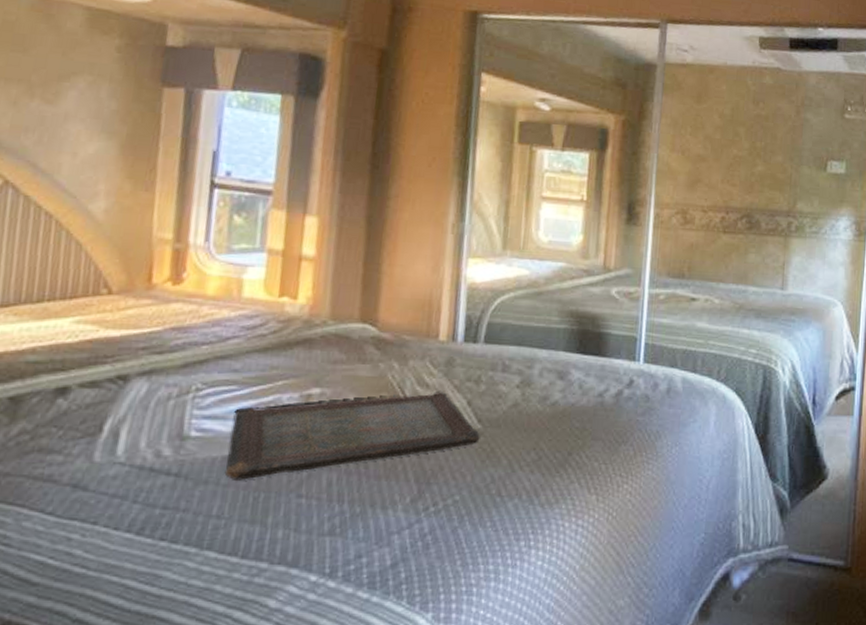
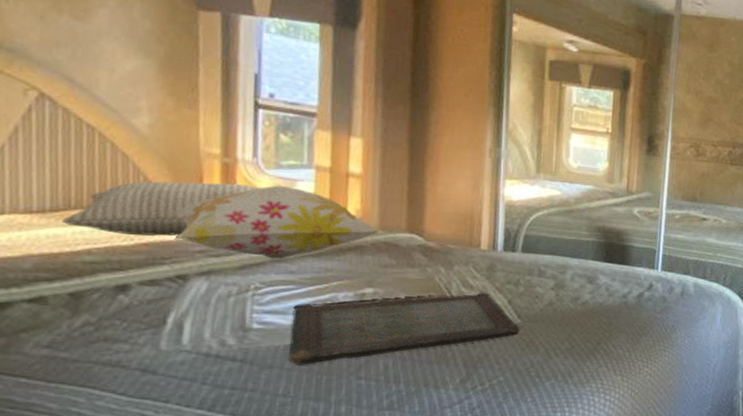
pillow: none [11,271,210,332] -> present [62,181,260,236]
decorative pillow: none [119,271,332,356] -> present [173,185,381,259]

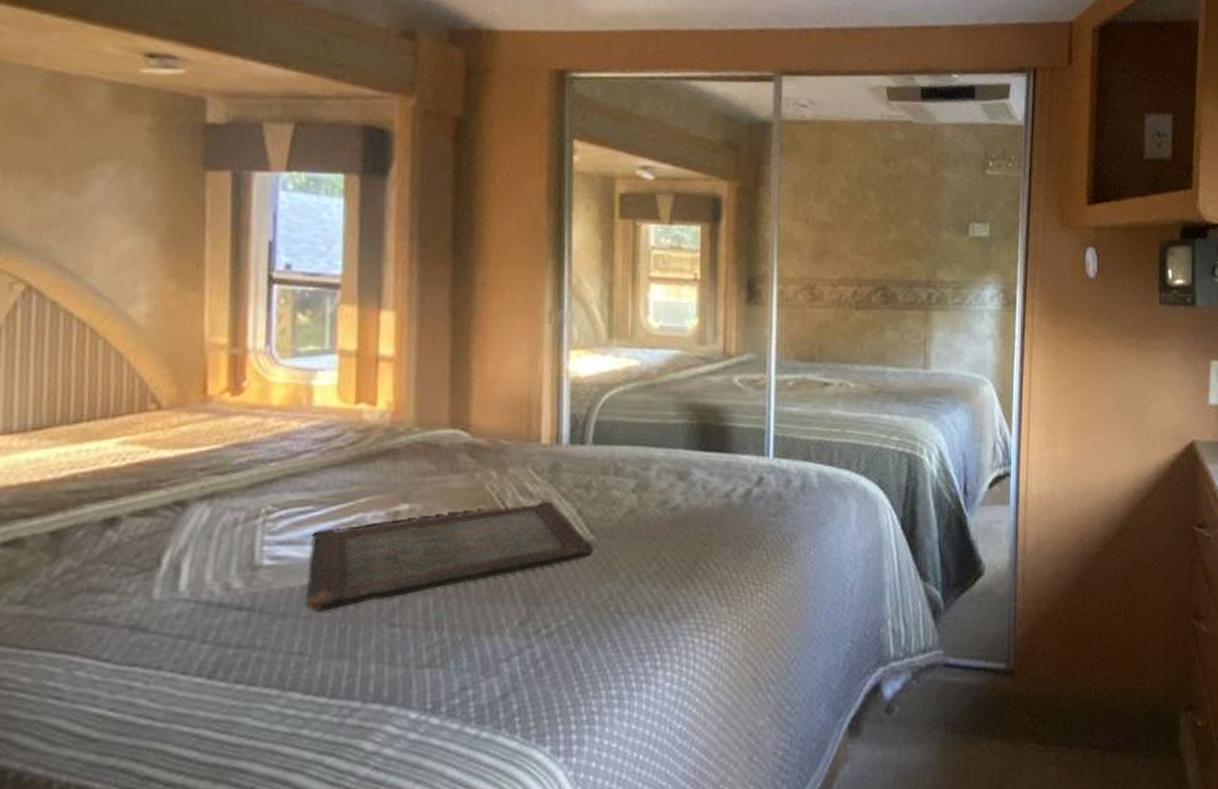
pillow: present [62,181,260,236] -> none [45,380,274,453]
decorative pillow: present [173,185,381,259] -> none [172,378,417,473]

